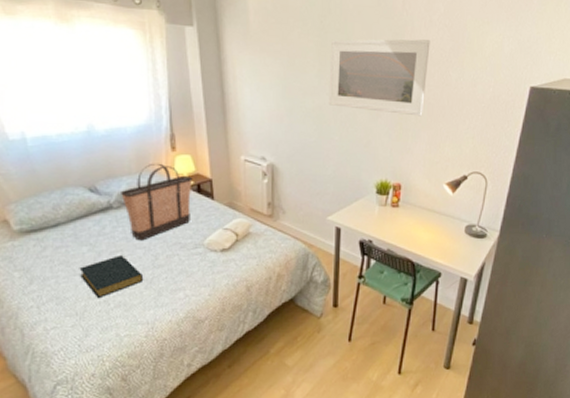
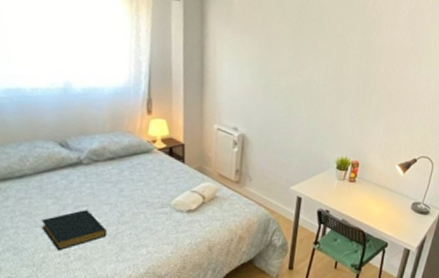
shopping bag: present [121,163,193,241] -> none [92,124,166,197]
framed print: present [328,39,430,117] -> none [300,28,395,104]

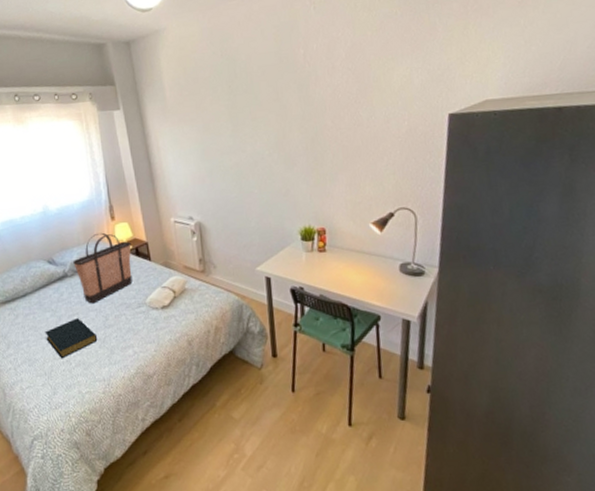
shopping bag: none [92,124,166,197] -> present [73,232,132,304]

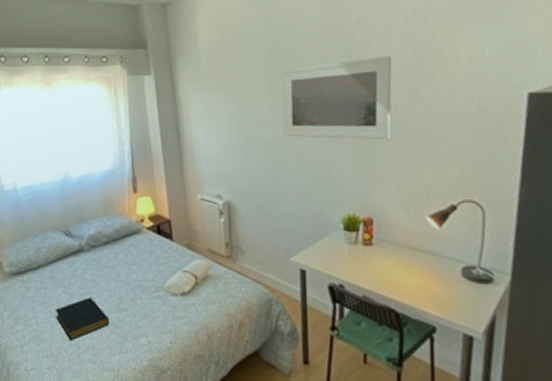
shopping bag: present [73,232,132,304] -> none [90,205,153,283]
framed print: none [241,86,338,162] -> present [282,56,392,140]

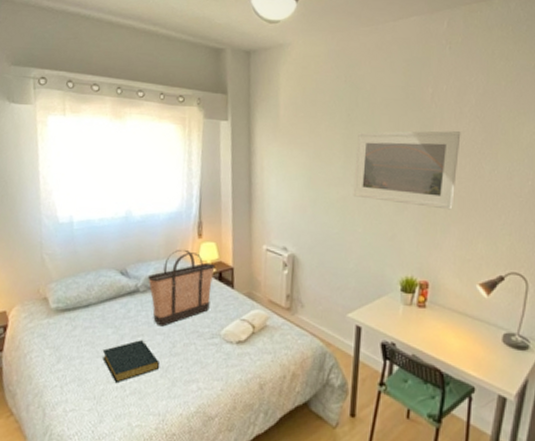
shopping bag: none [90,205,153,283] -> present [148,249,216,327]

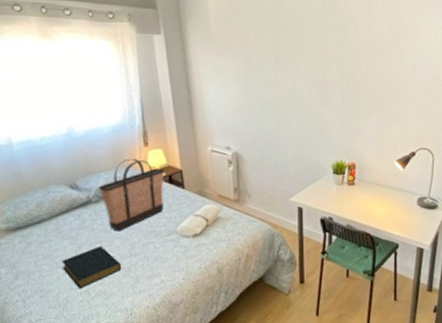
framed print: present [353,131,461,210] -> none [284,33,373,101]

